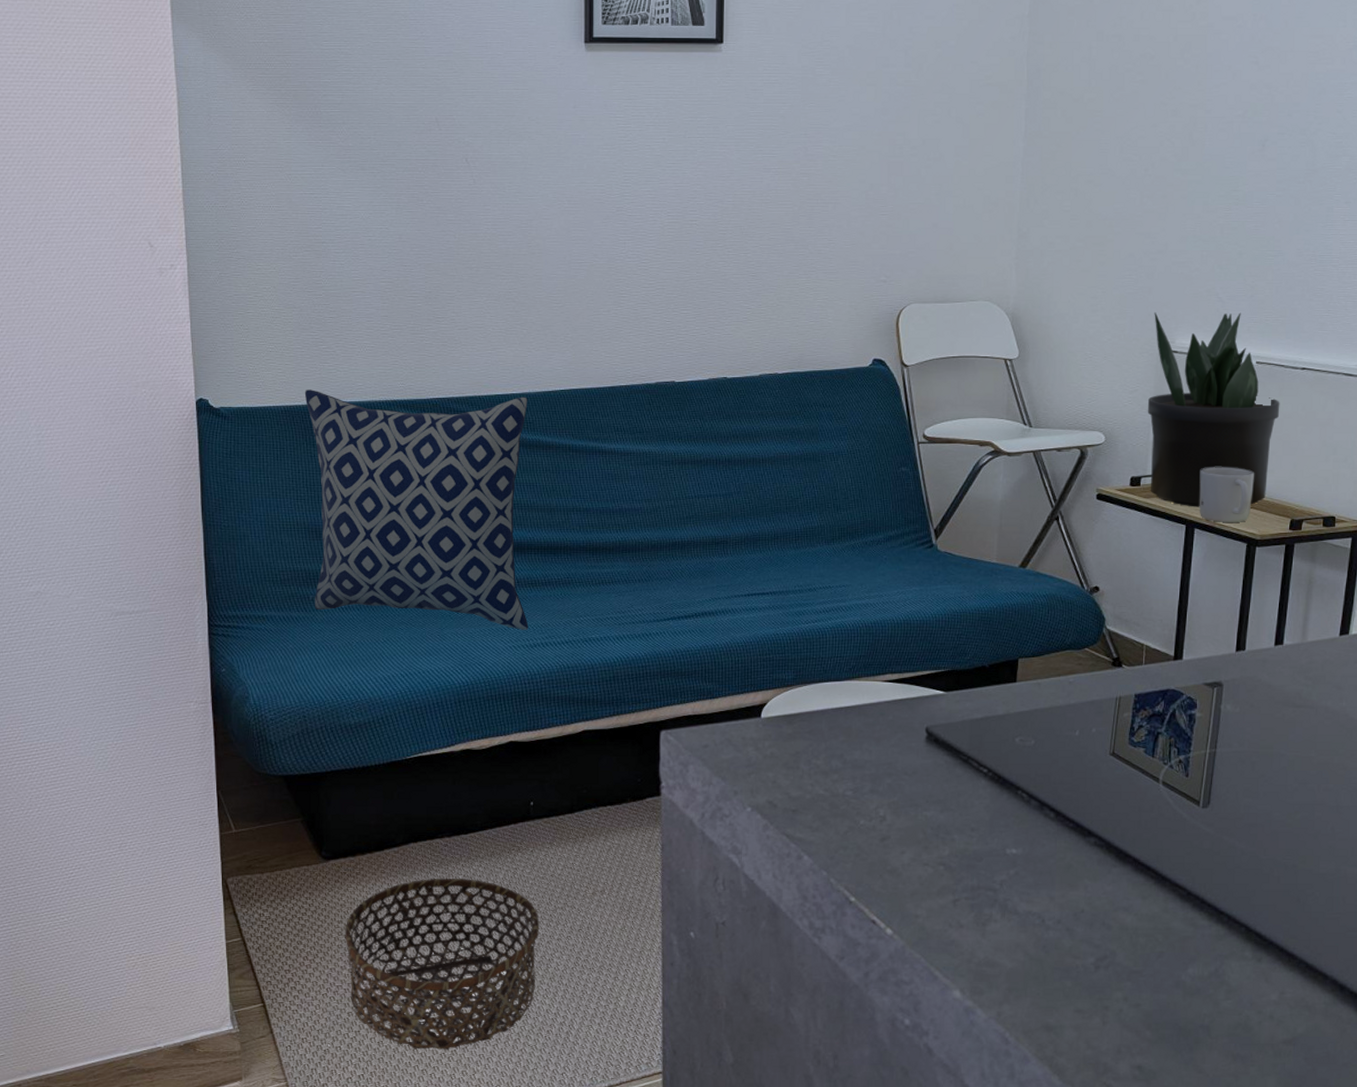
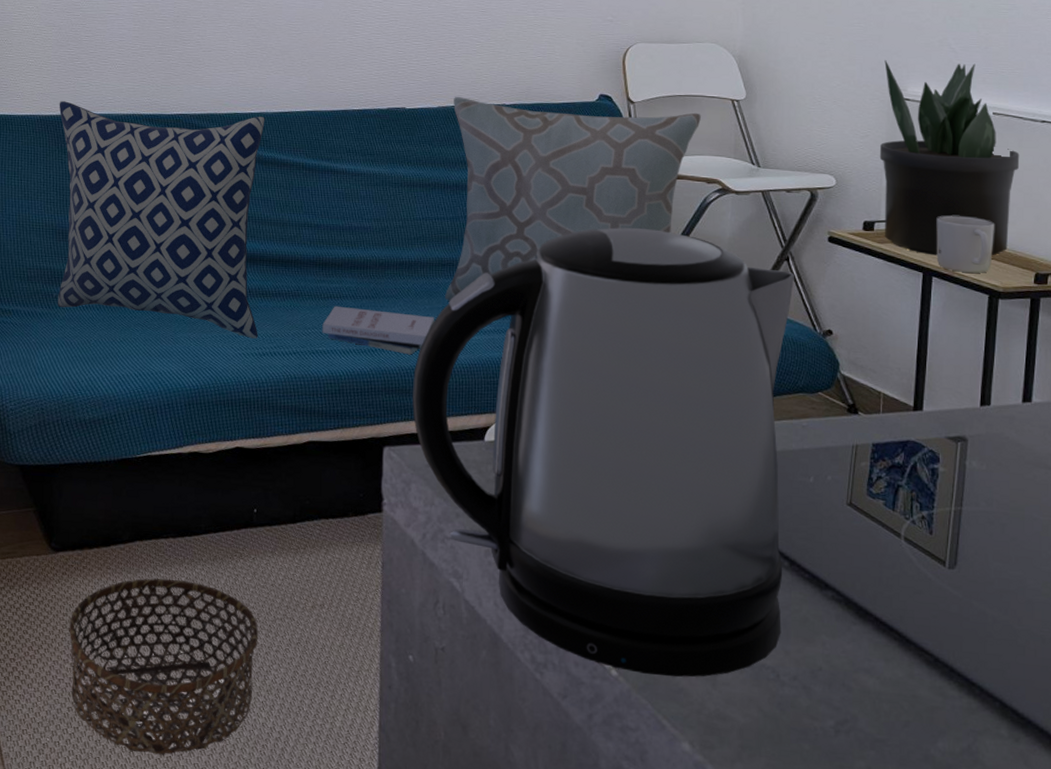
books: none [594,591,709,637] -> present [322,306,434,355]
kettle: none [687,496,1063,931] -> present [411,227,794,677]
pillow: none [719,368,974,580] -> present [445,97,701,301]

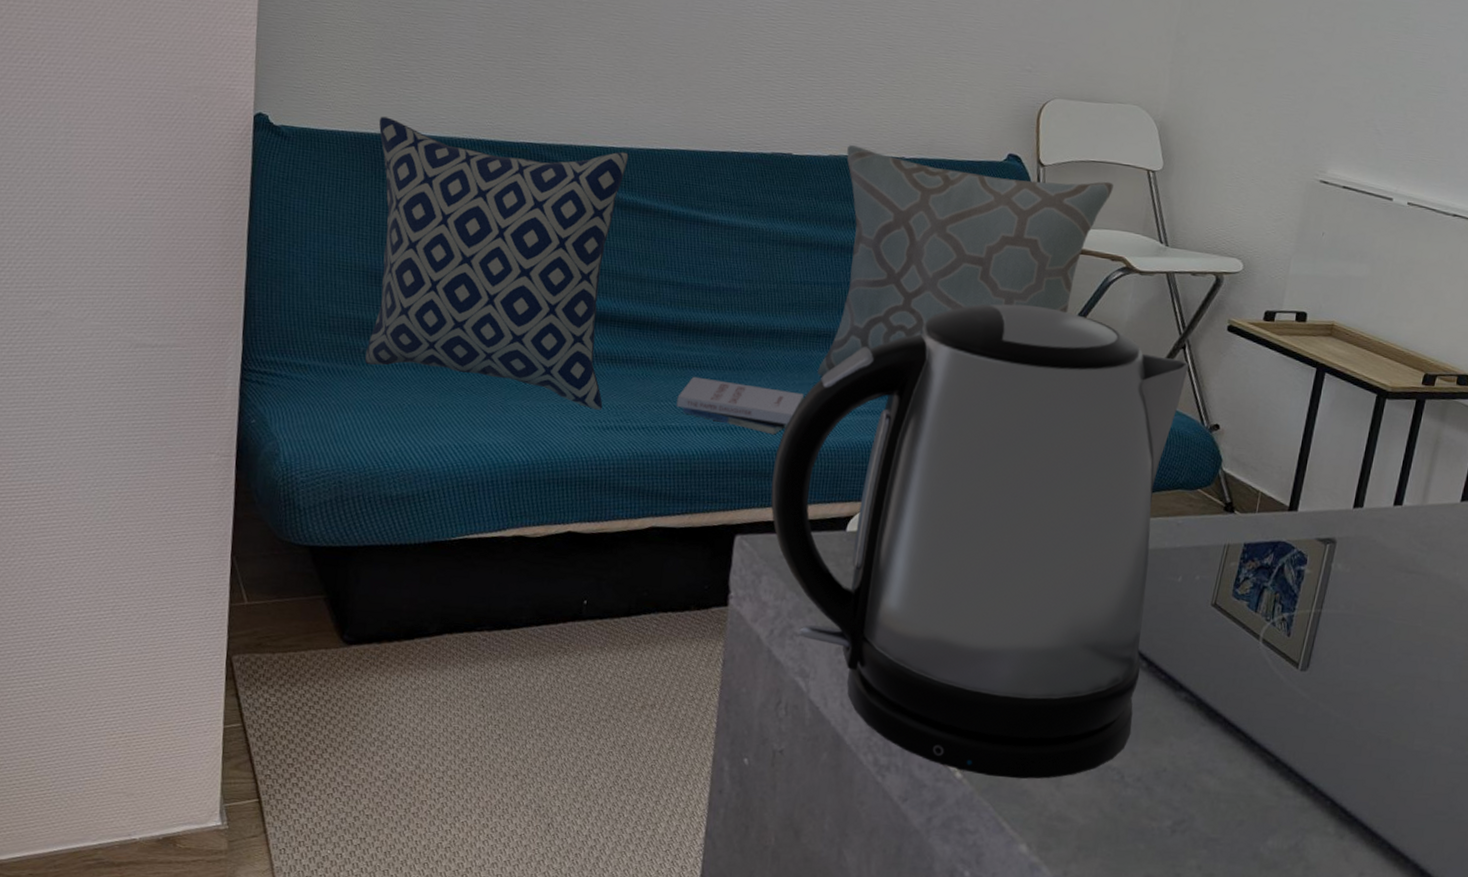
basket: present [69,578,259,756] -> none [359,675,580,868]
planter: present [879,60,1020,256] -> none [1283,138,1427,354]
mug: present [936,215,994,273] -> none [1331,309,1393,372]

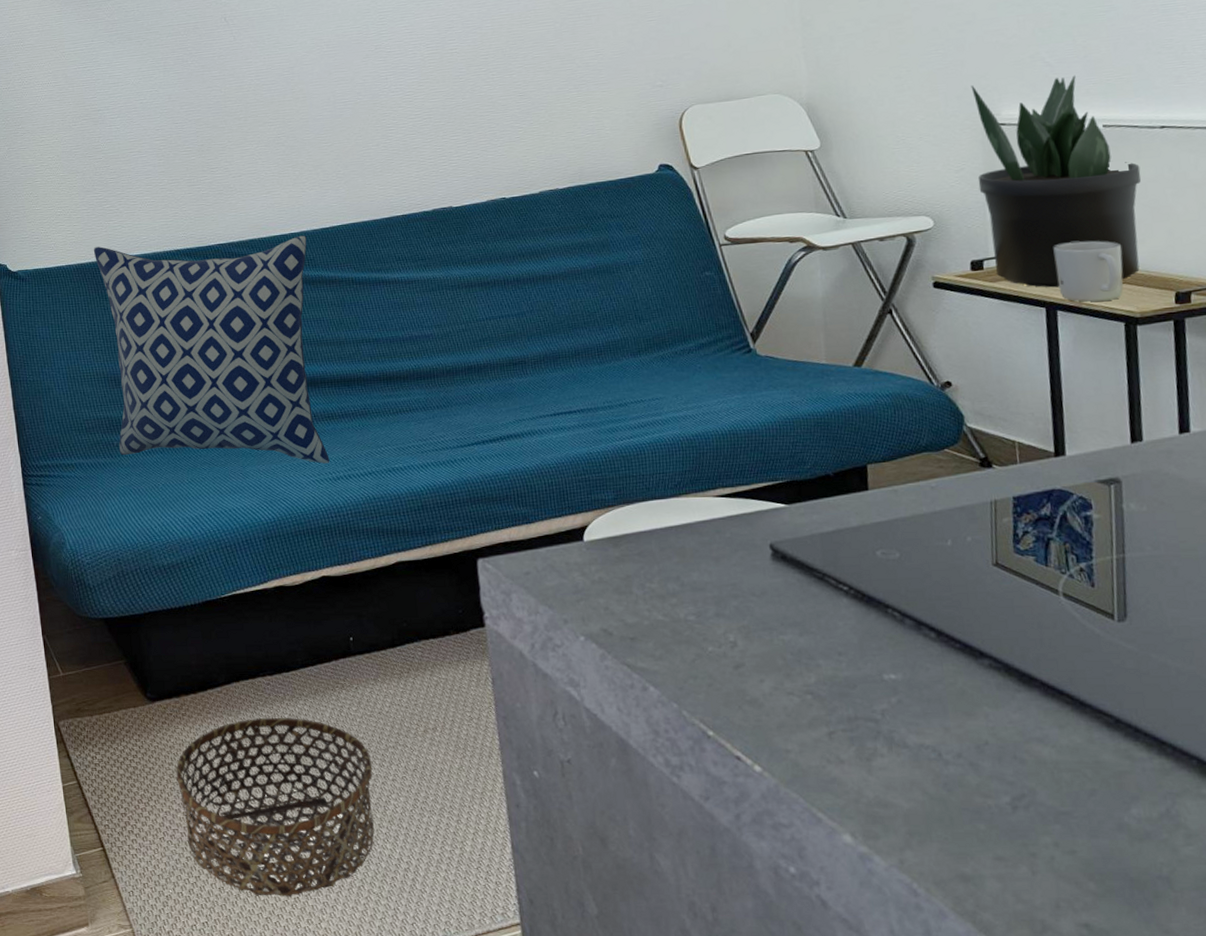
basket: none [359,675,580,868] -> present [175,718,375,898]
books: present [676,376,804,435] -> none [395,419,513,462]
kettle: present [770,304,1189,779] -> none [498,298,938,767]
pillow: present [817,145,1114,377] -> none [502,170,774,401]
planter: none [1283,138,1427,354] -> present [971,75,1142,288]
mug: none [1331,309,1393,372] -> present [1053,241,1123,302]

